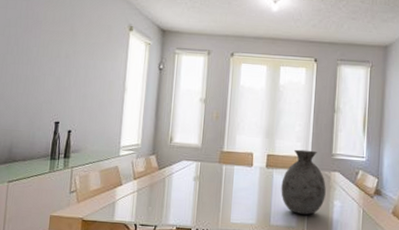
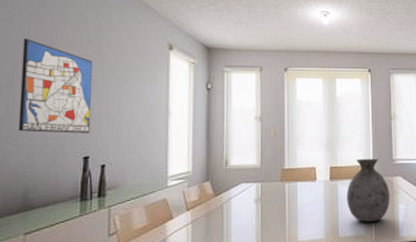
wall art: none [8,15,67,101] -> present [18,38,93,133]

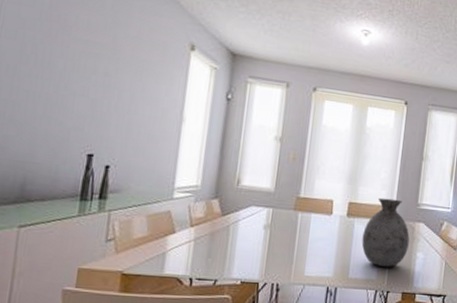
wall art: present [18,38,93,133] -> none [21,16,107,129]

